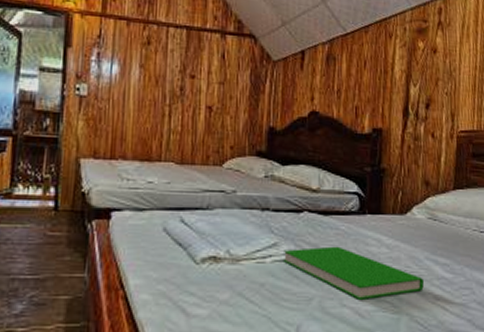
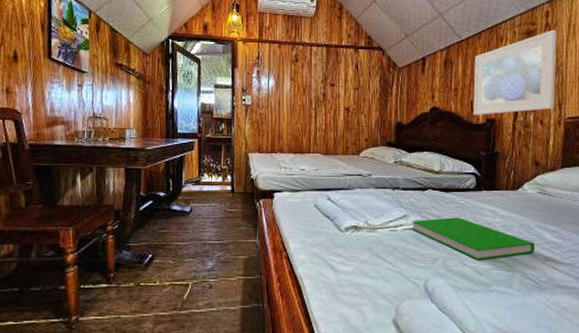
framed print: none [358,29,450,124] -> present [473,29,557,115]

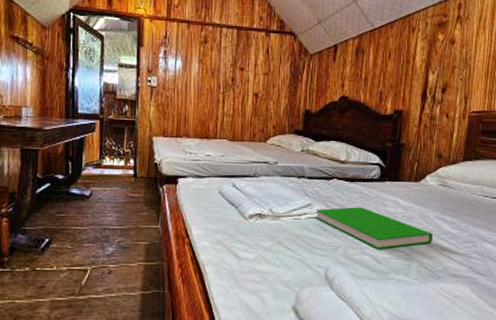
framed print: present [473,29,557,115] -> none [382,22,468,106]

